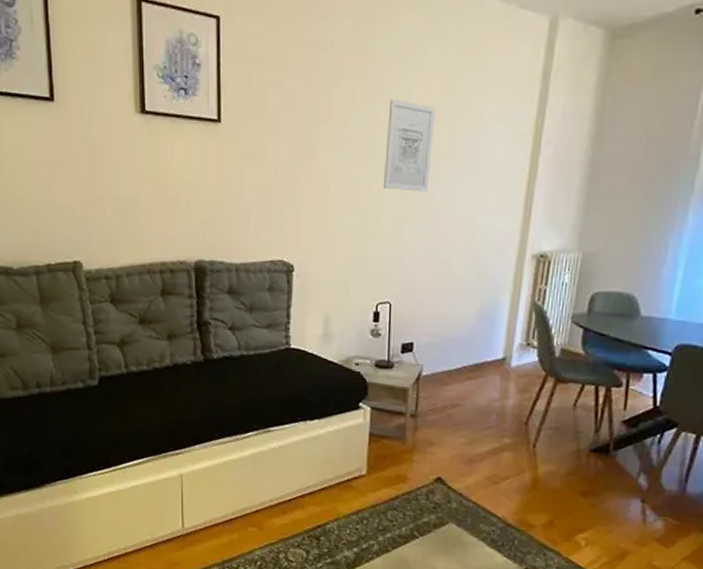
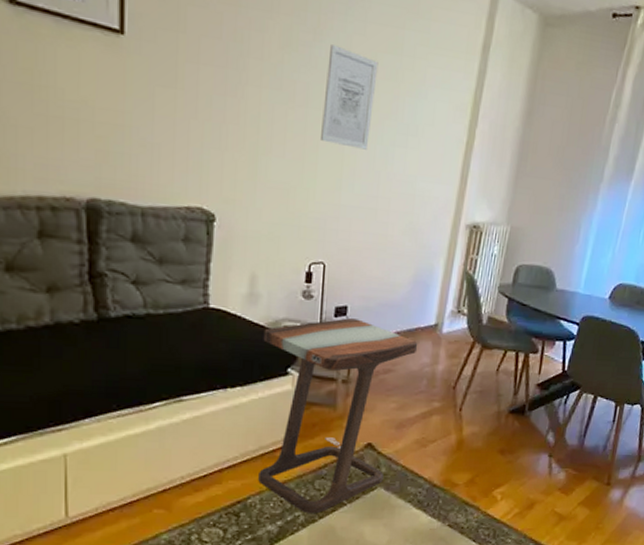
side table: none [336,354,486,544] -> present [258,318,418,514]

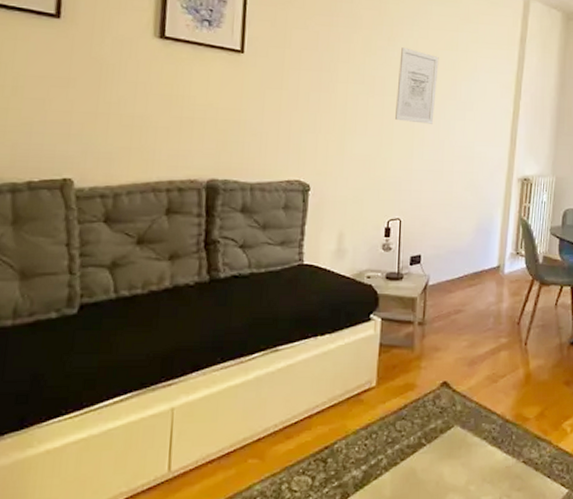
side table: present [258,318,418,514] -> none [344,266,484,457]

